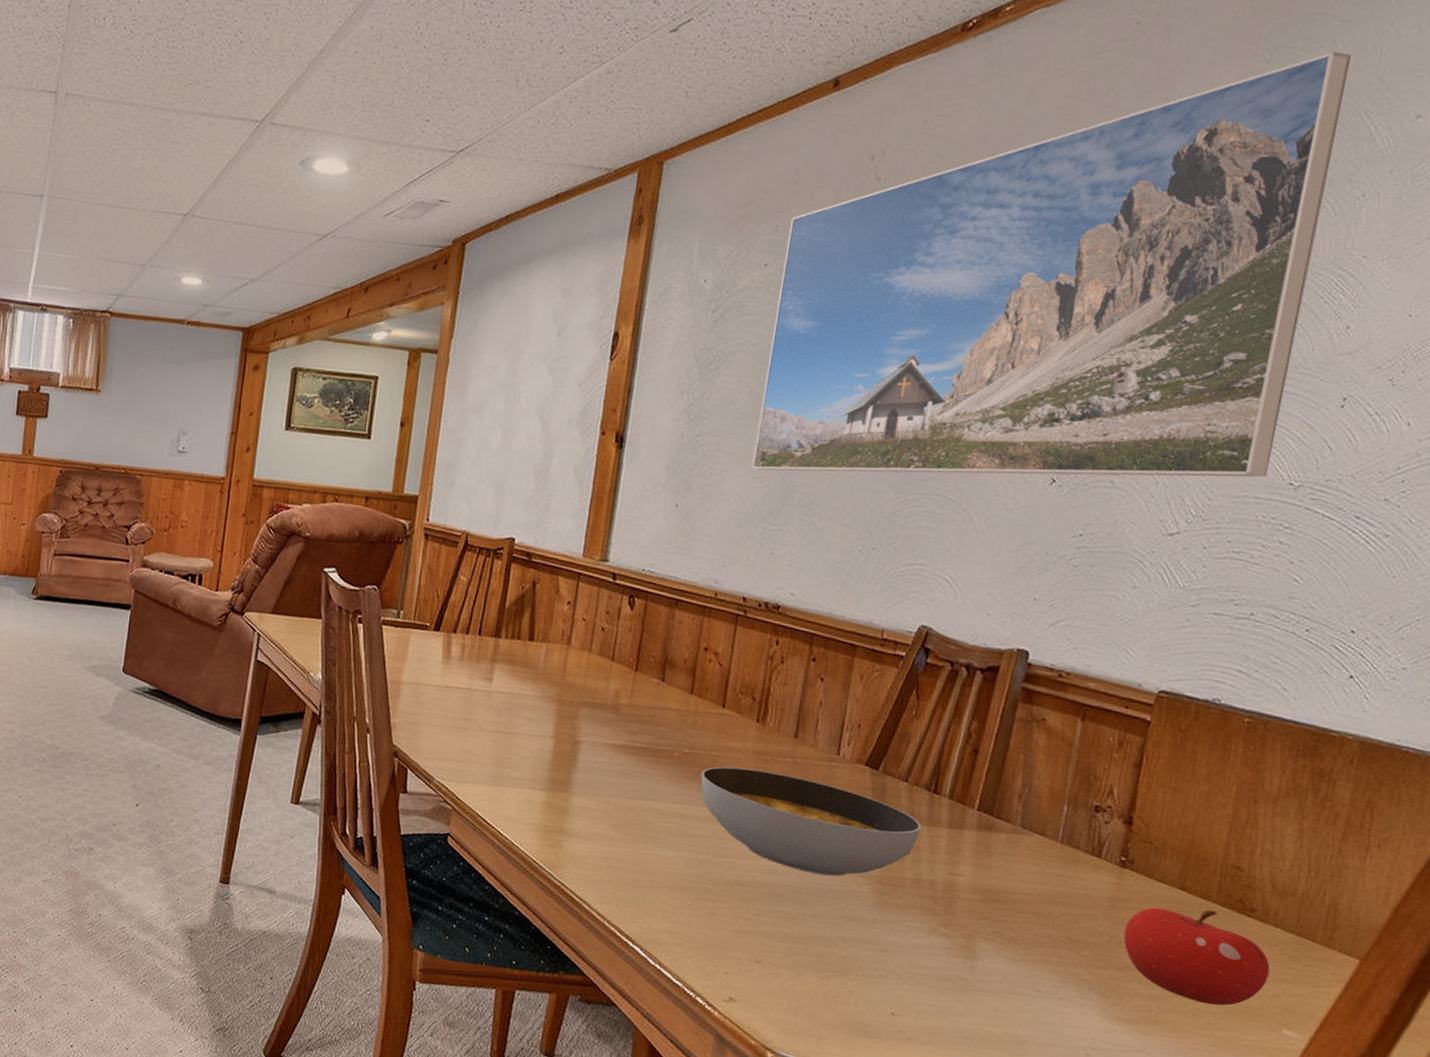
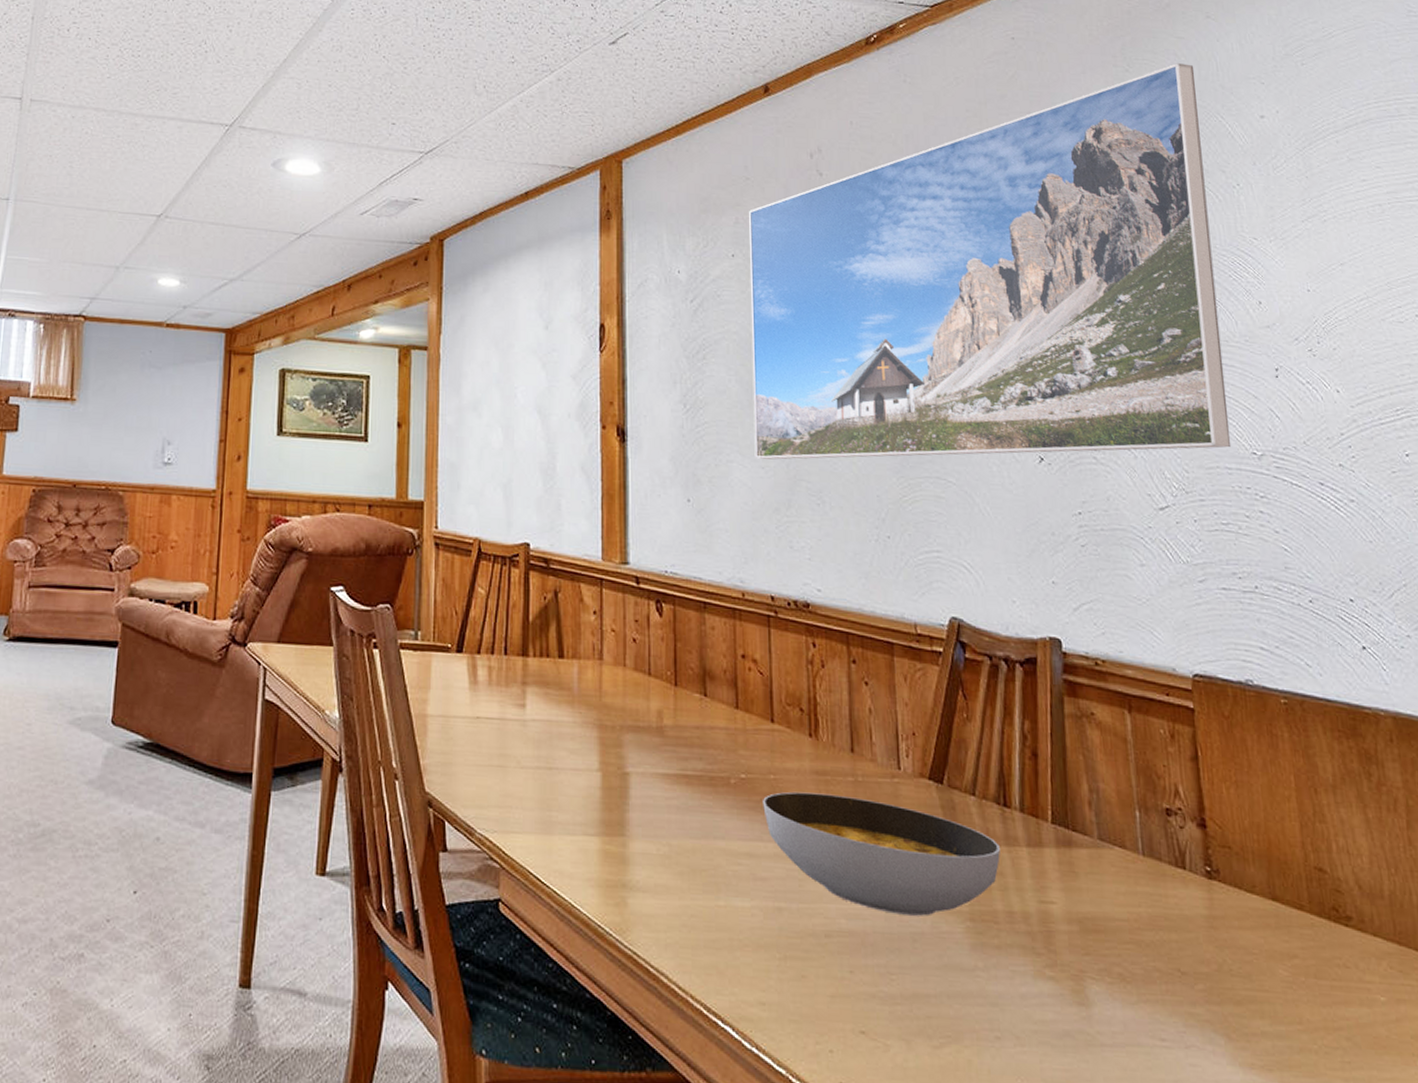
fruit: present [1123,907,1270,1006] -> none [1230,922,1386,1039]

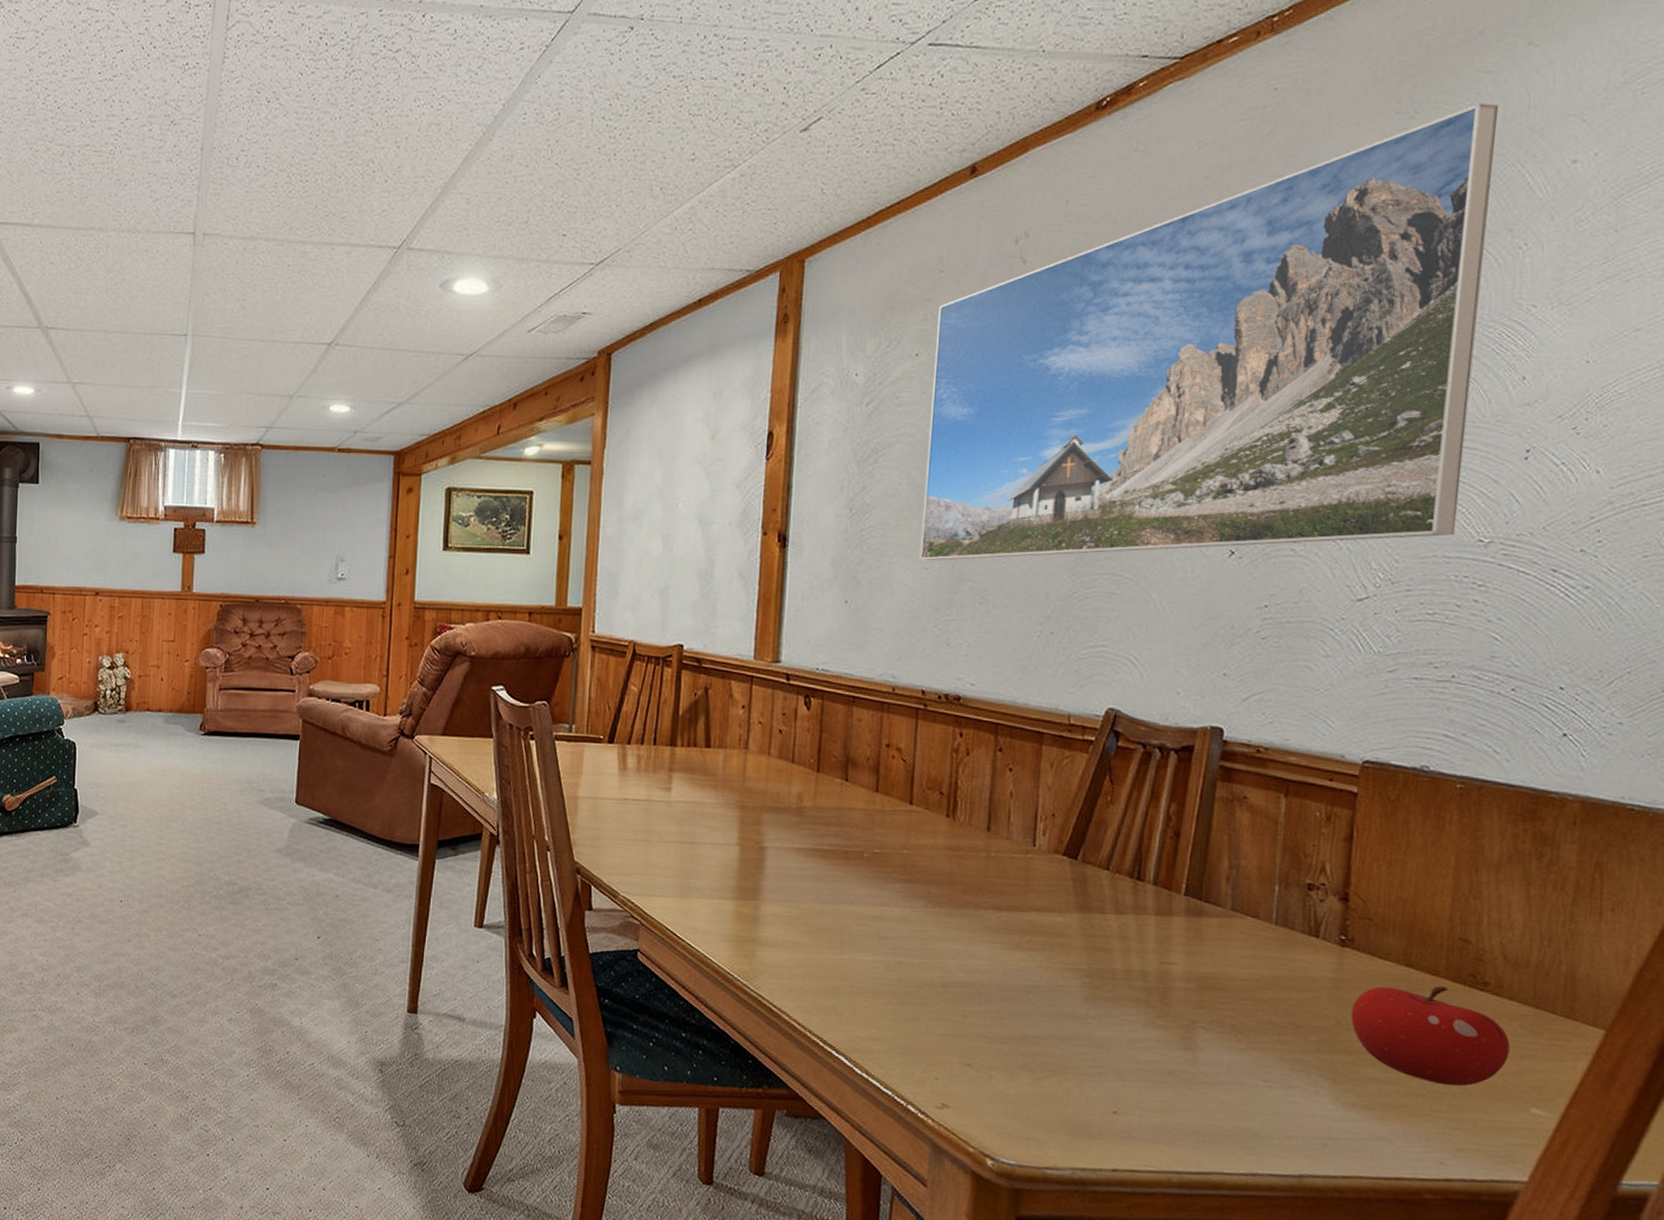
soup bowl: present [763,791,1000,916] -> none [893,864,1127,972]
fruit: none [1230,922,1386,1039] -> present [1350,986,1510,1087]

